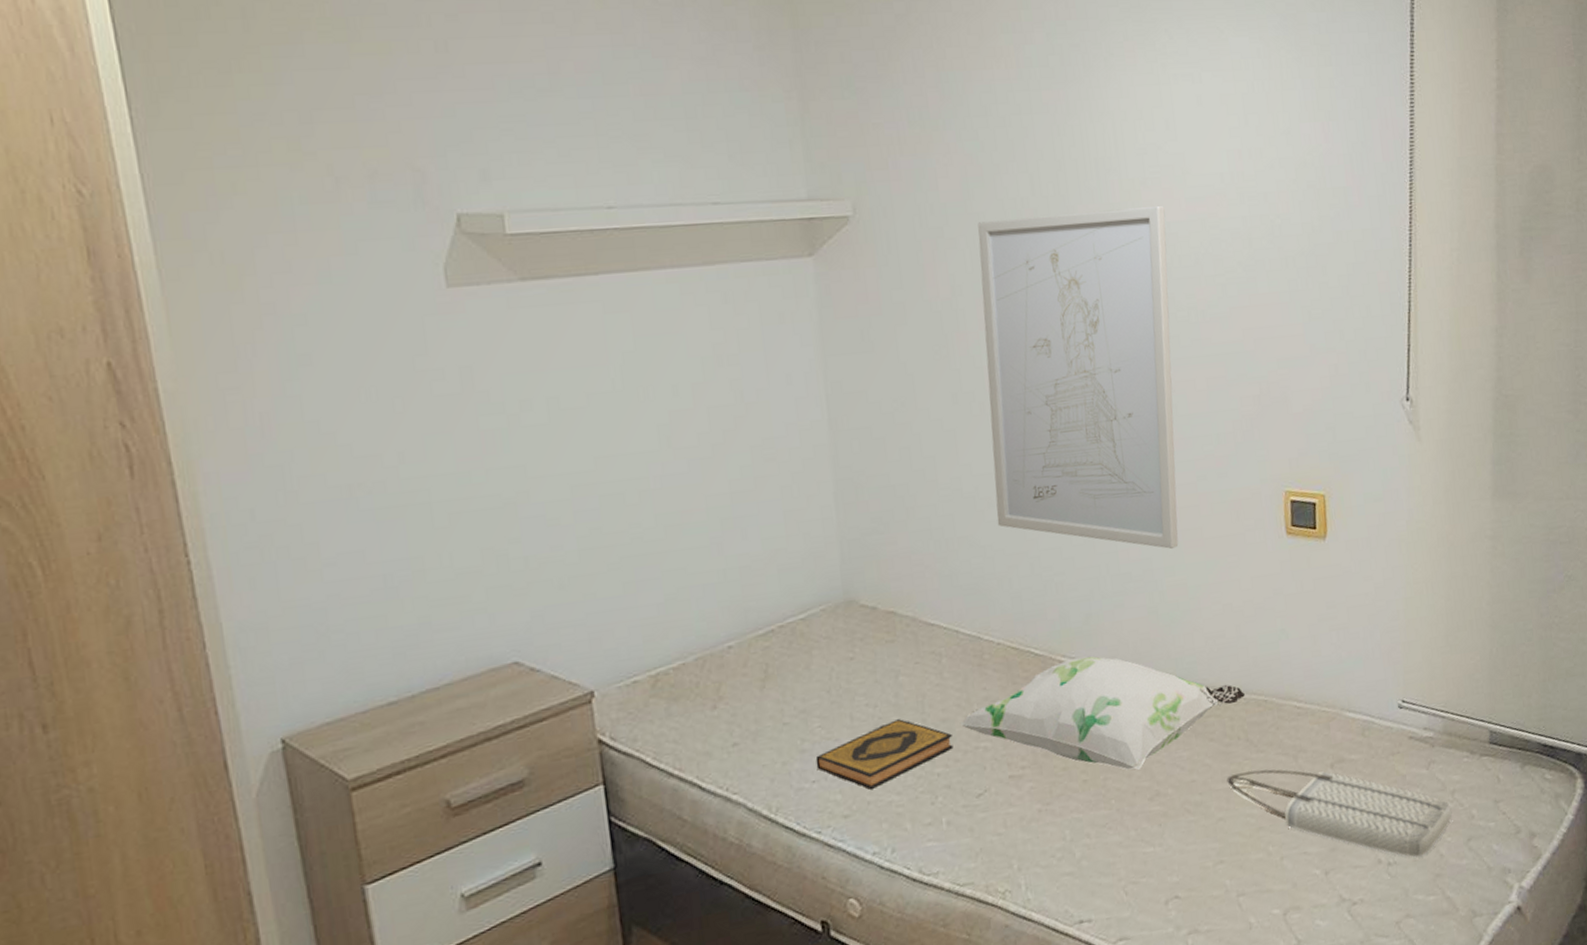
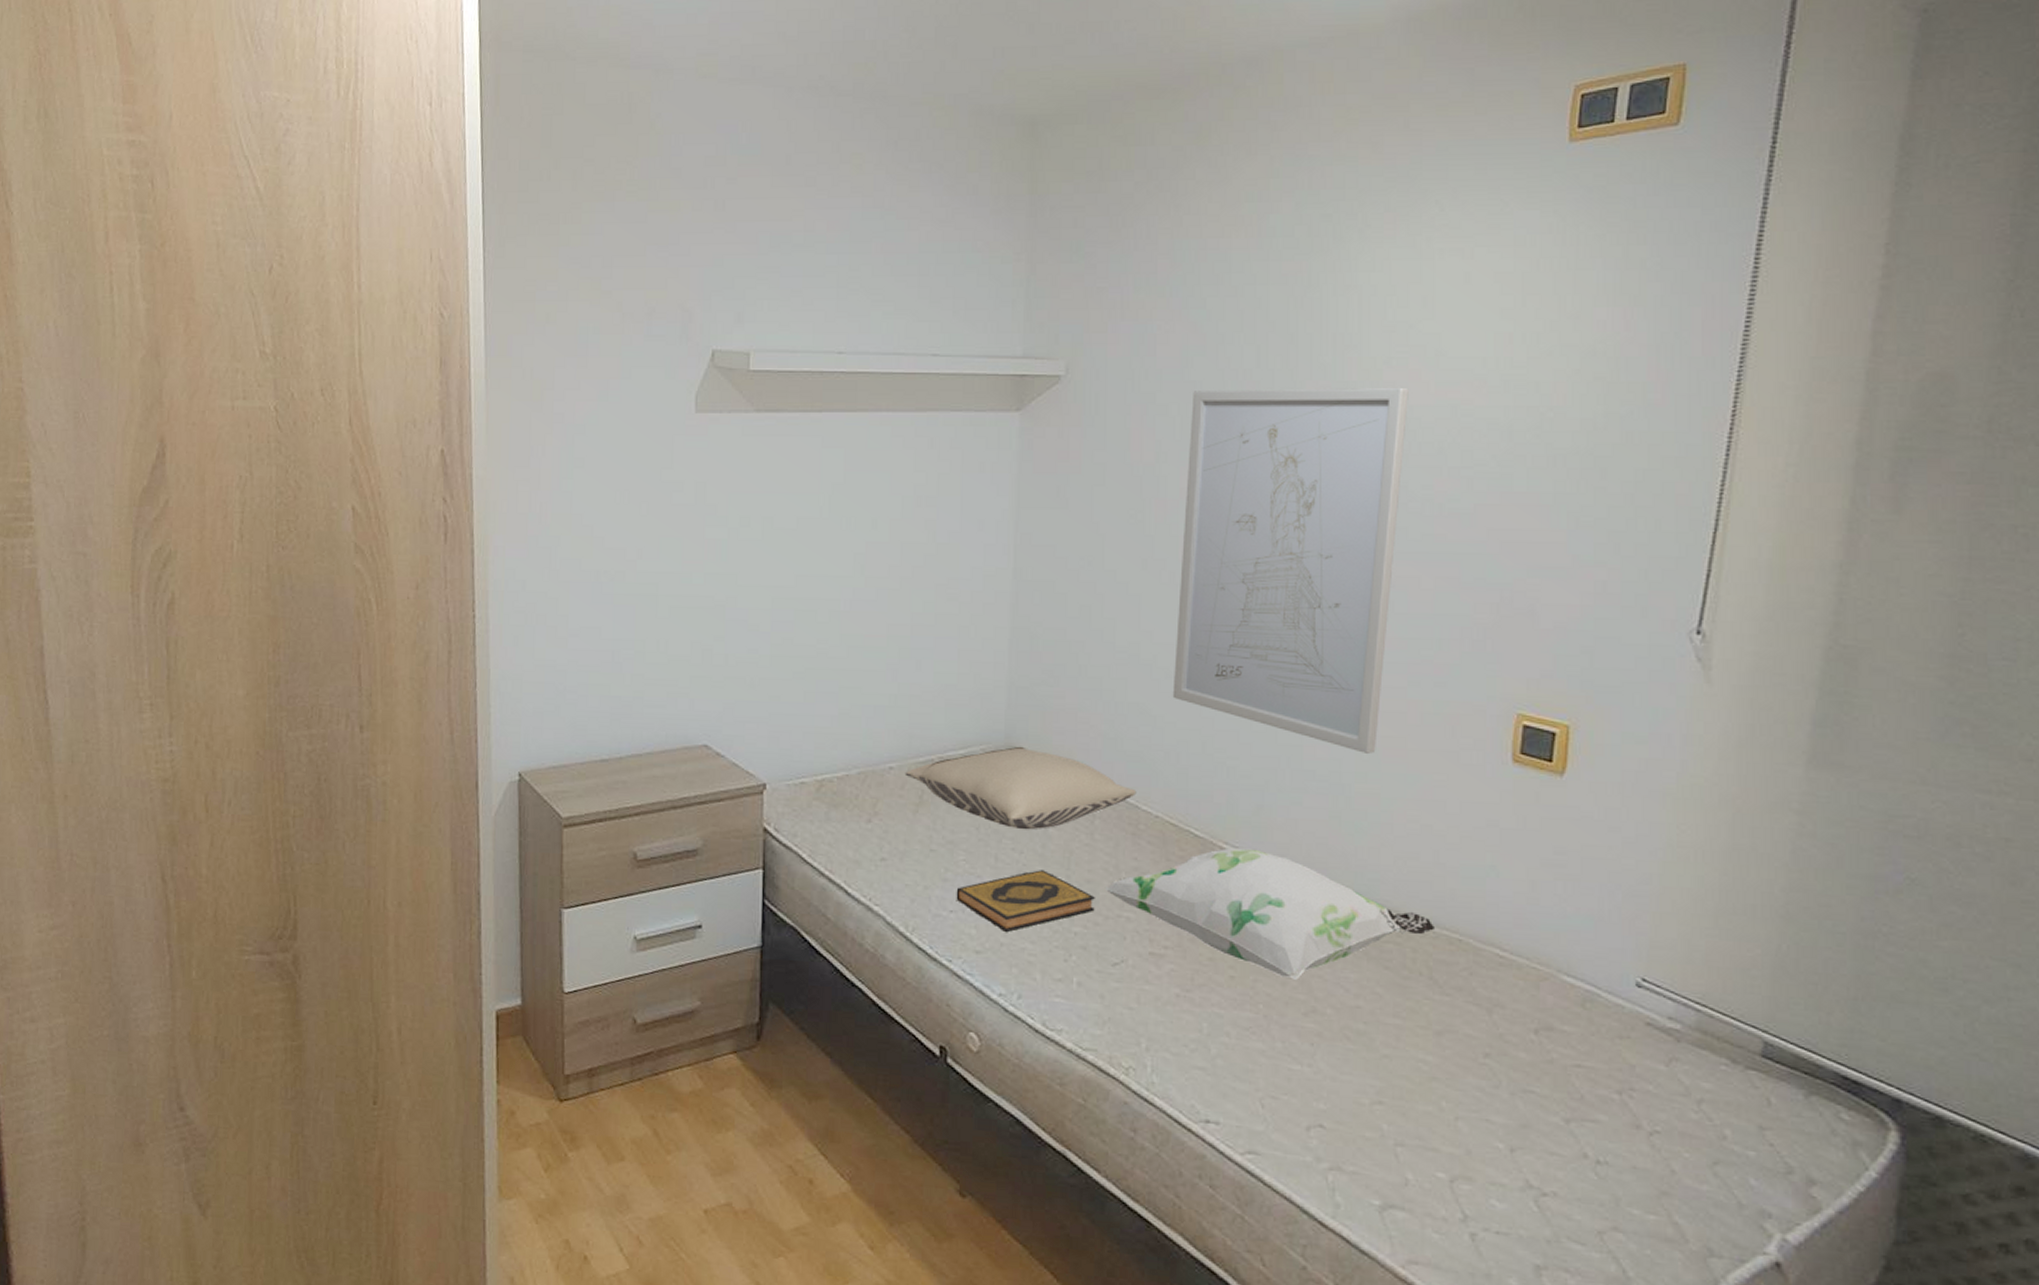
pillow: none [745,599,977,684] -> present [904,746,1137,830]
tote bag: present [1226,769,1453,858] -> none [1399,1011,1695,1165]

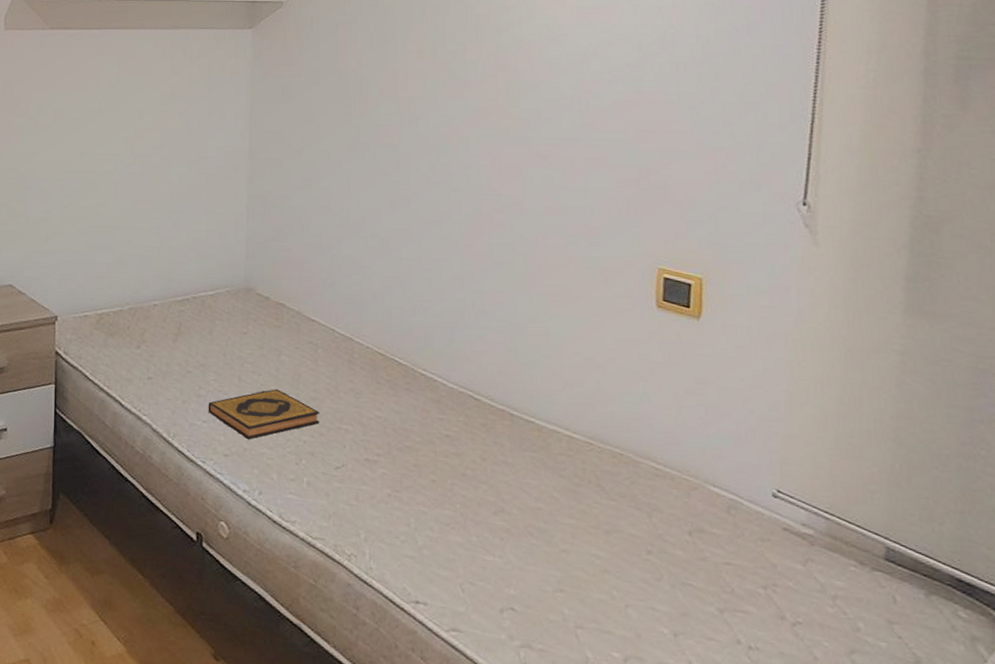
pillow: present [904,746,1137,830] -> none [166,289,351,357]
decorative pillow: present [1104,848,1436,980] -> none [327,374,601,484]
wall art: present [1172,387,1409,754] -> none [377,10,557,299]

